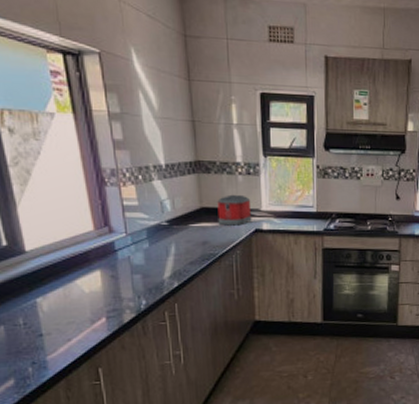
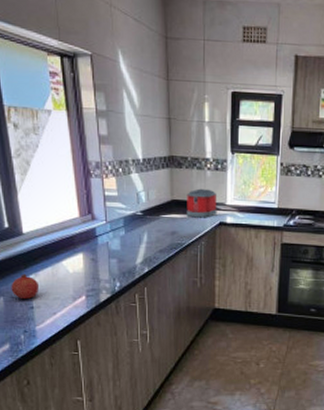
fruit: none [13,297,49,326] -> present [11,273,40,299]

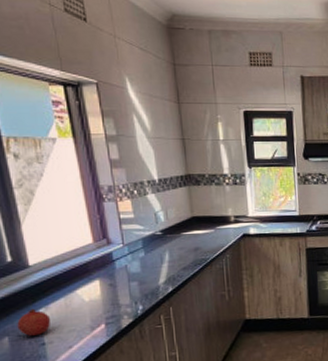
toaster: present [186,188,217,218] -> none [207,203,240,232]

